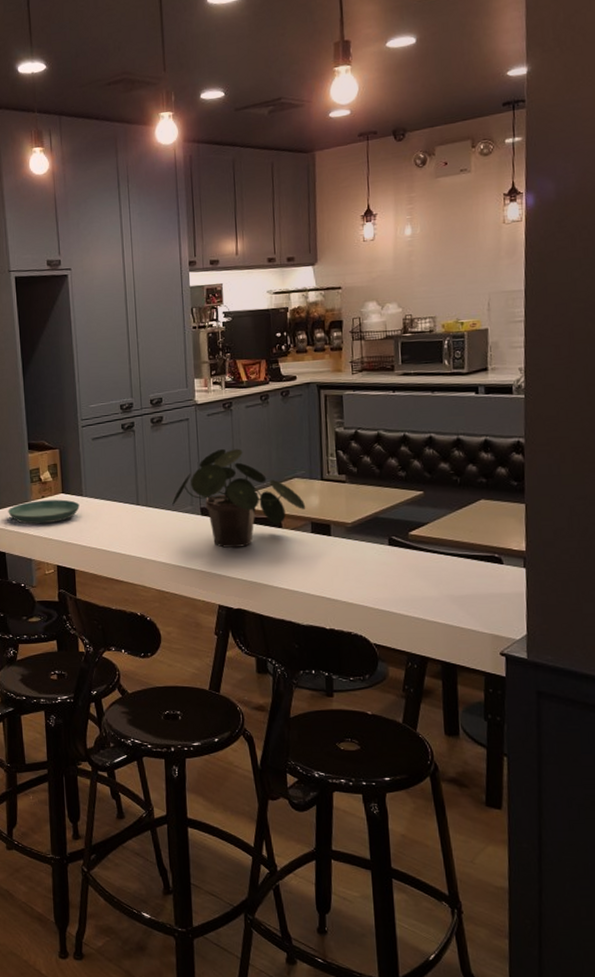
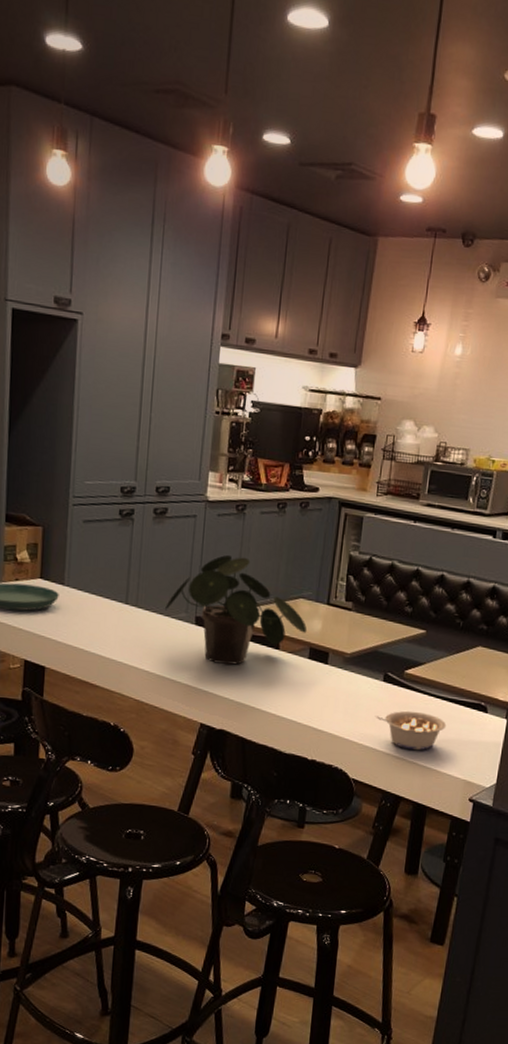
legume: none [386,571,462,610] -> present [374,710,447,751]

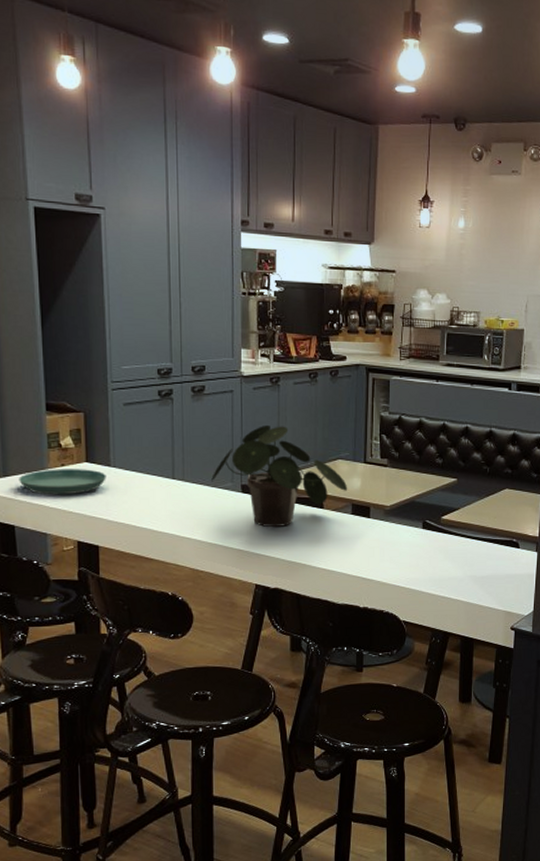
legume: present [374,710,447,751] -> none [418,553,484,589]

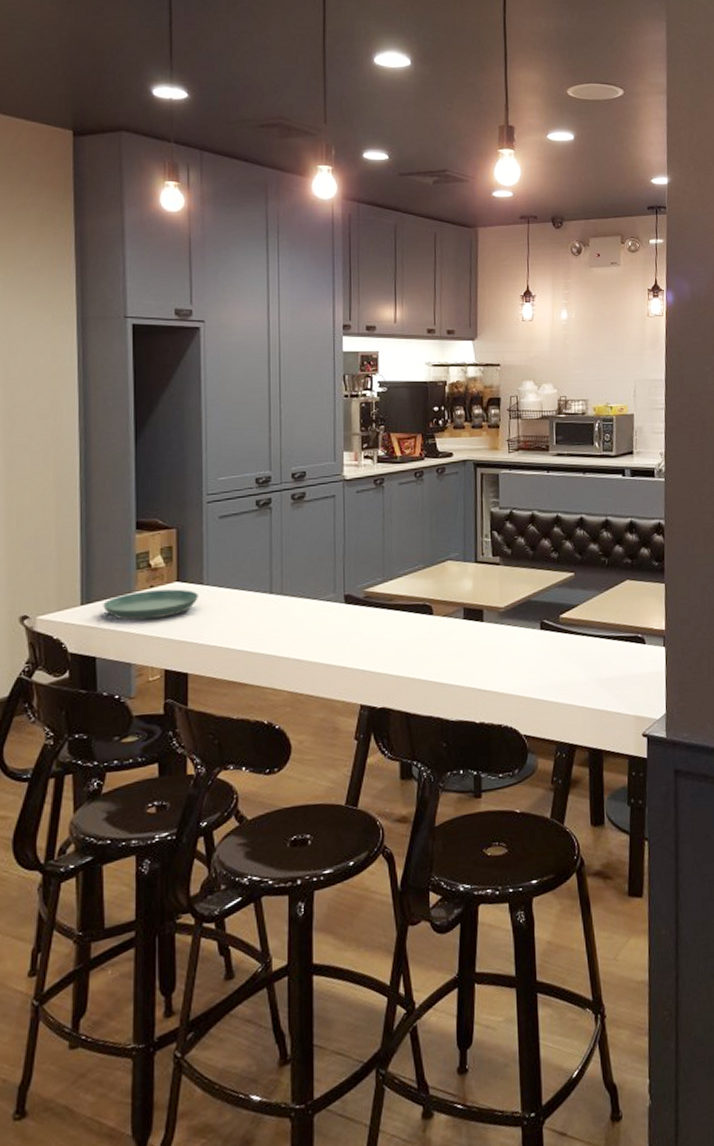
potted plant: present [211,426,348,528] -> none [312,529,459,640]

